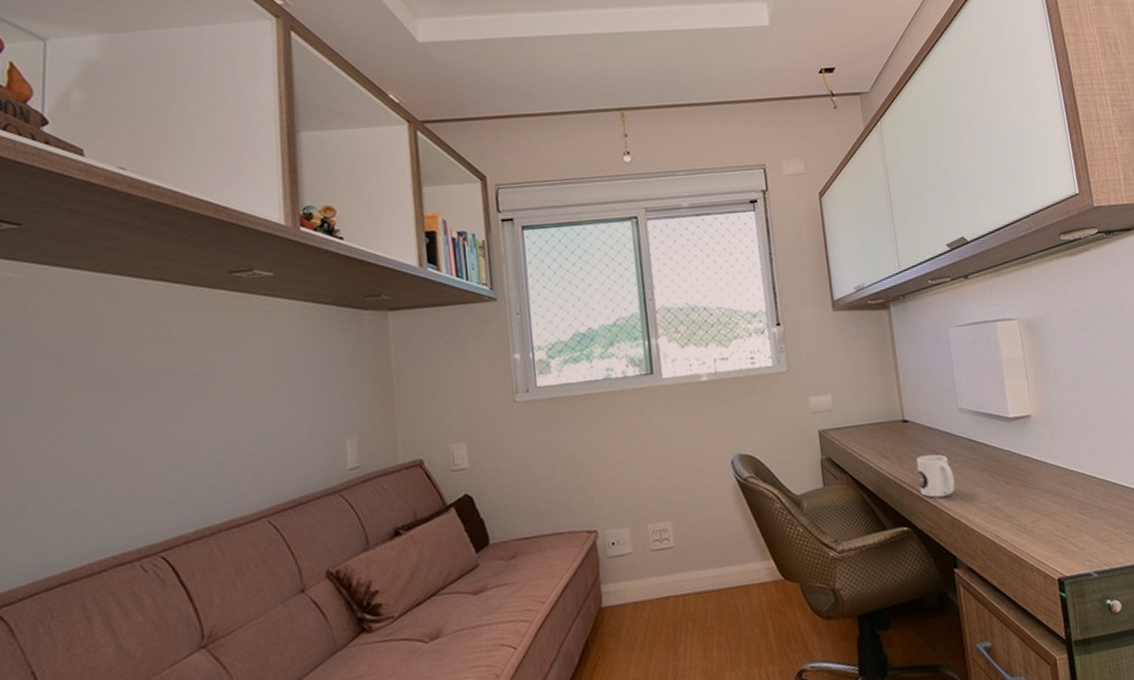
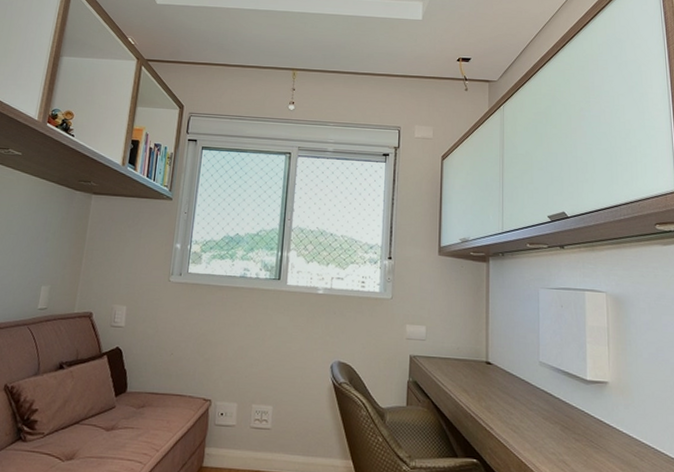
mug: present [916,454,955,498] -> none [493,397,528,439]

